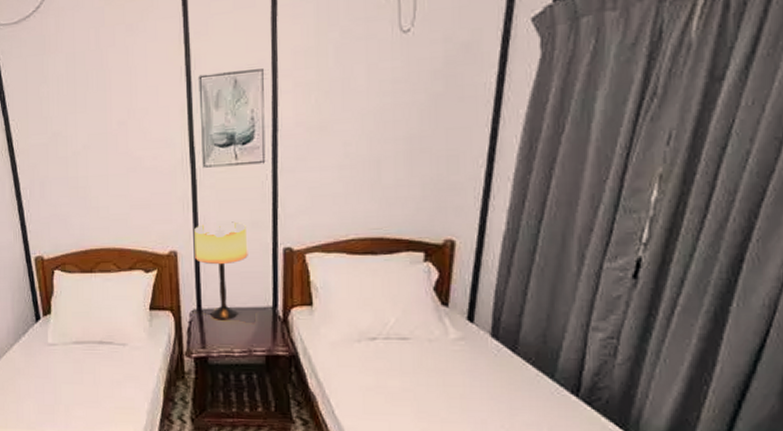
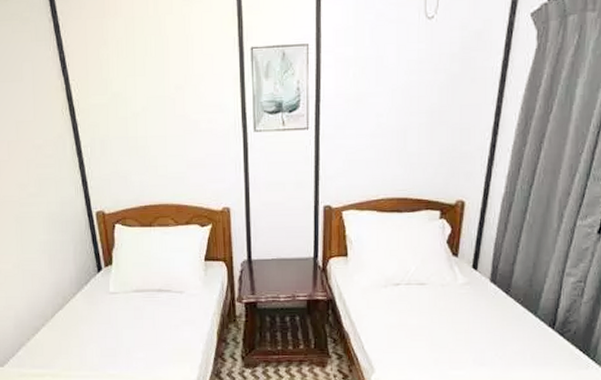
table lamp: present [194,221,248,320] -> none [246,181,293,269]

